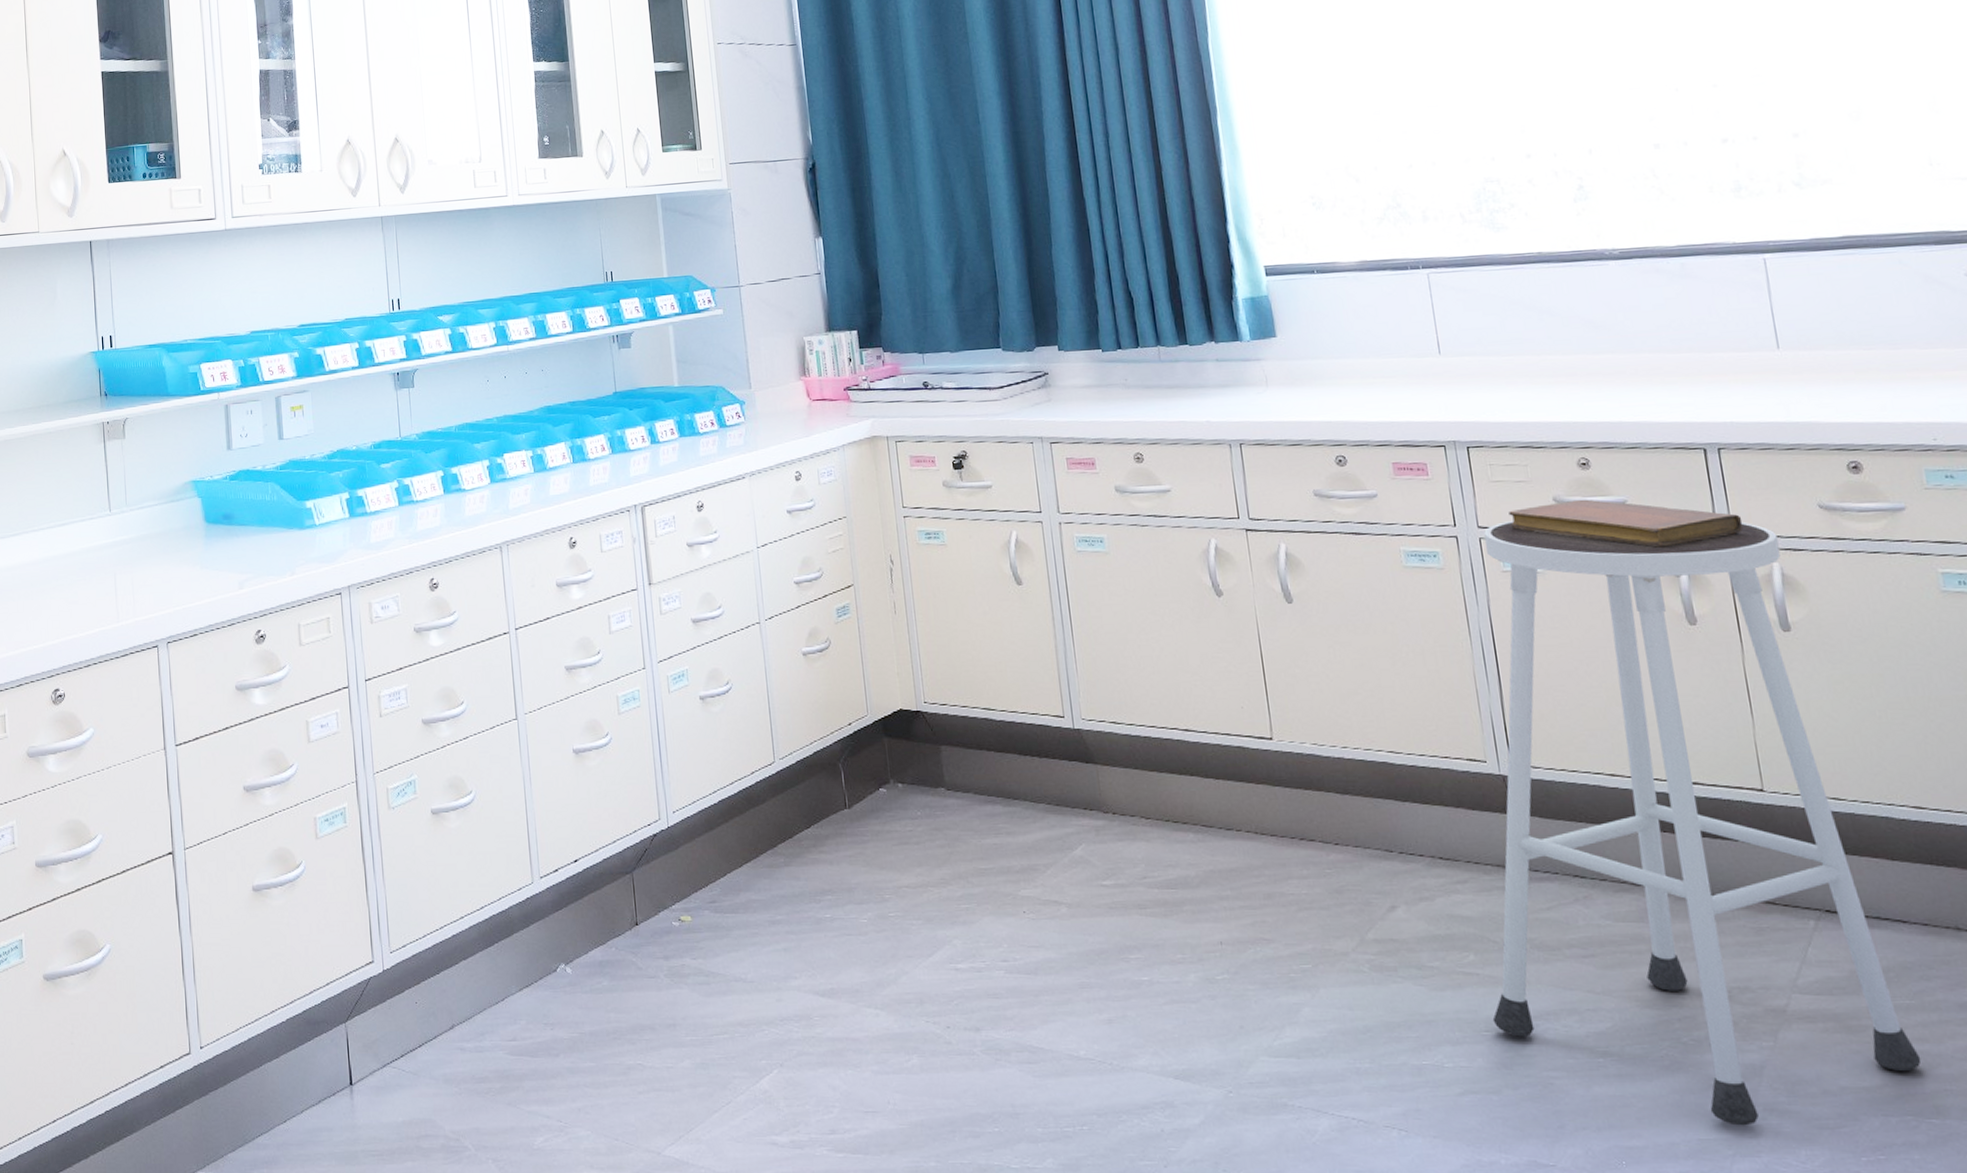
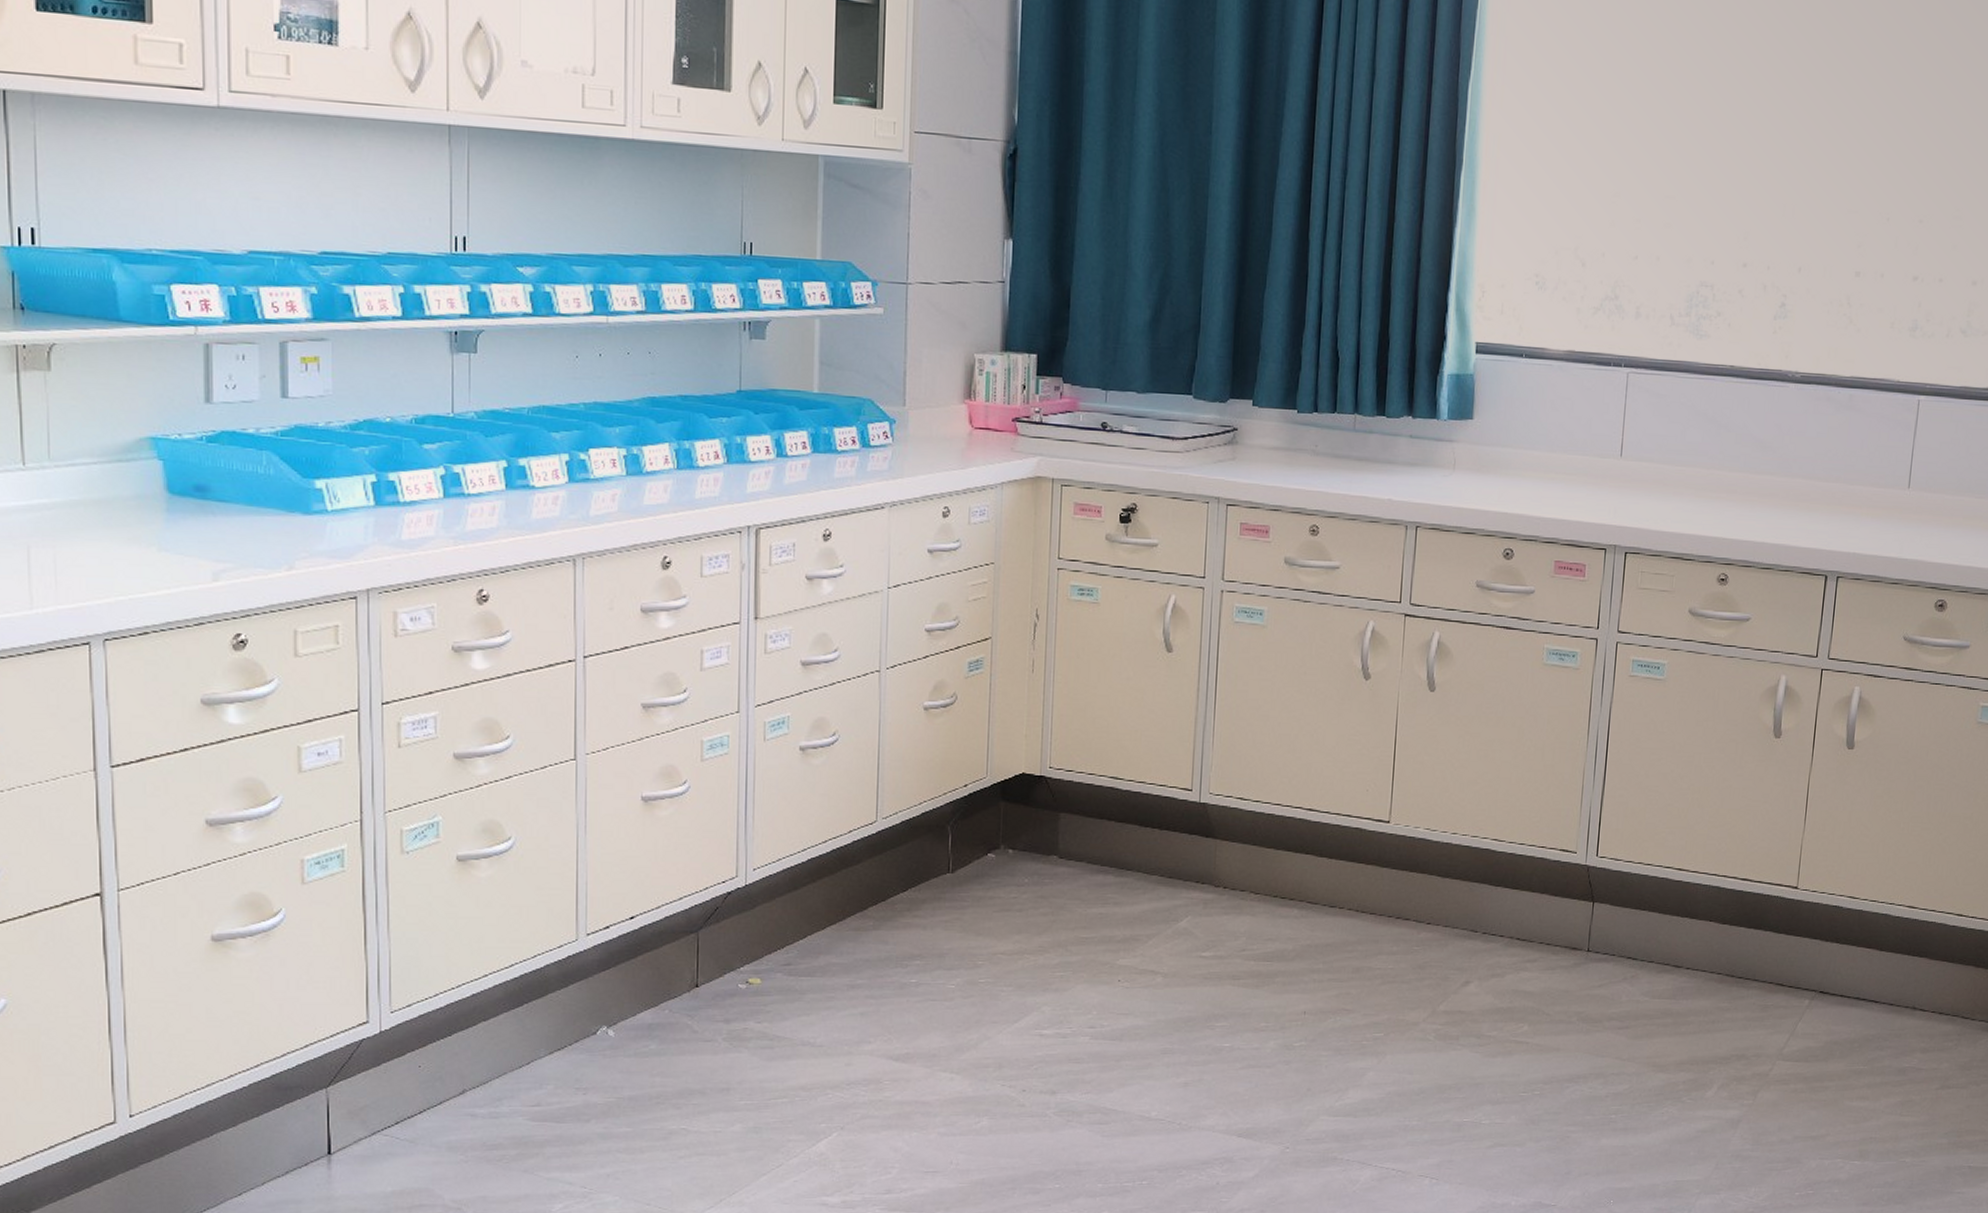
stool: present [1484,520,1921,1126] -> none [1531,627,1865,1169]
notebook: present [1508,499,1744,548] -> none [1646,613,1841,665]

